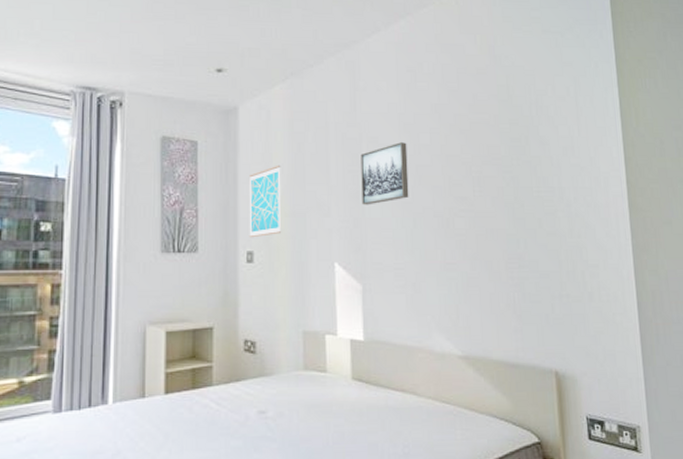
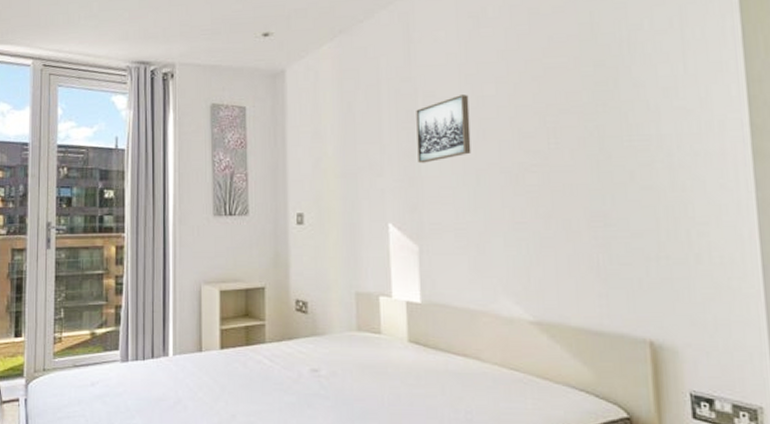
wall art: present [248,165,281,238] -> none [297,125,331,200]

